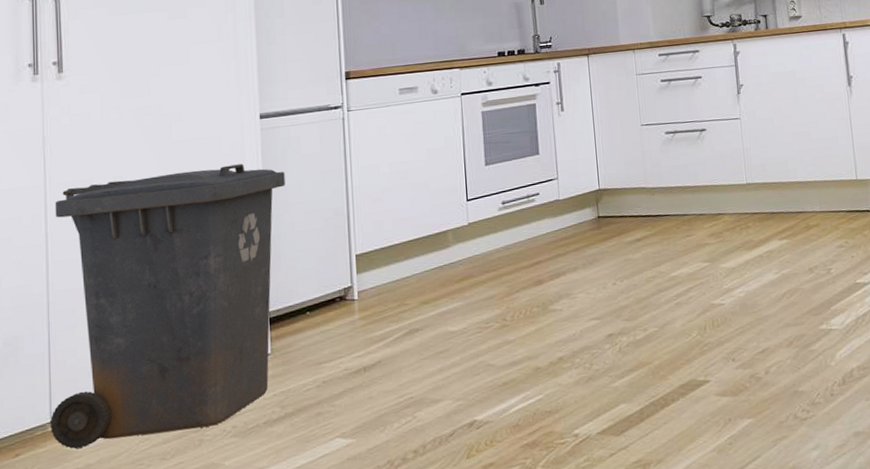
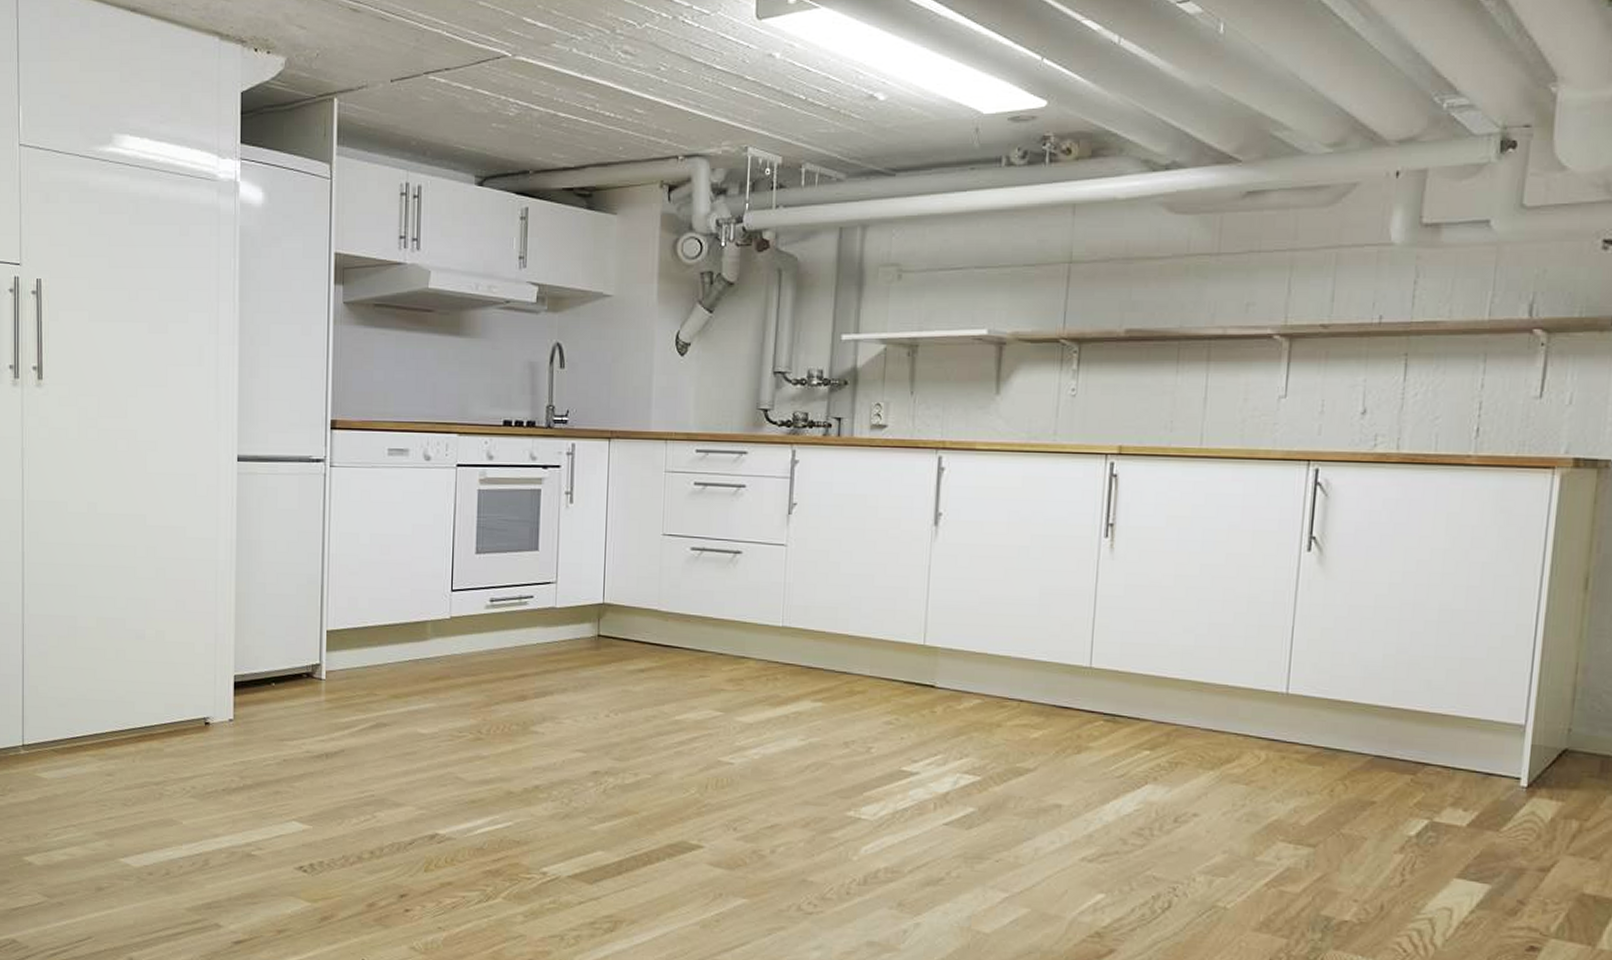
recycling bin: present [50,164,285,449] -> none [23,507,259,782]

